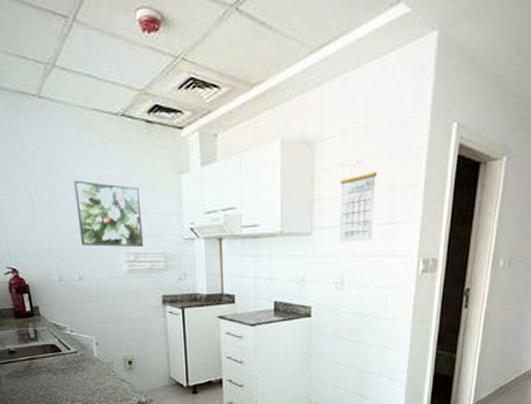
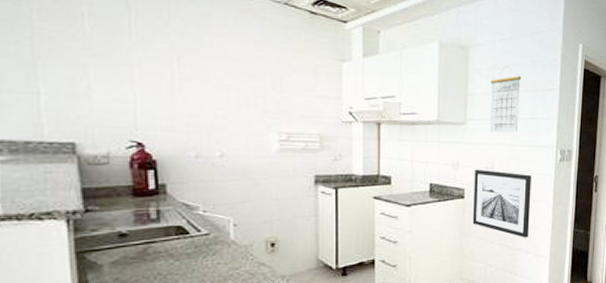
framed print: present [74,180,144,248] -> none [225,58,299,128]
wall art: none [320,284,387,360] -> present [472,169,531,238]

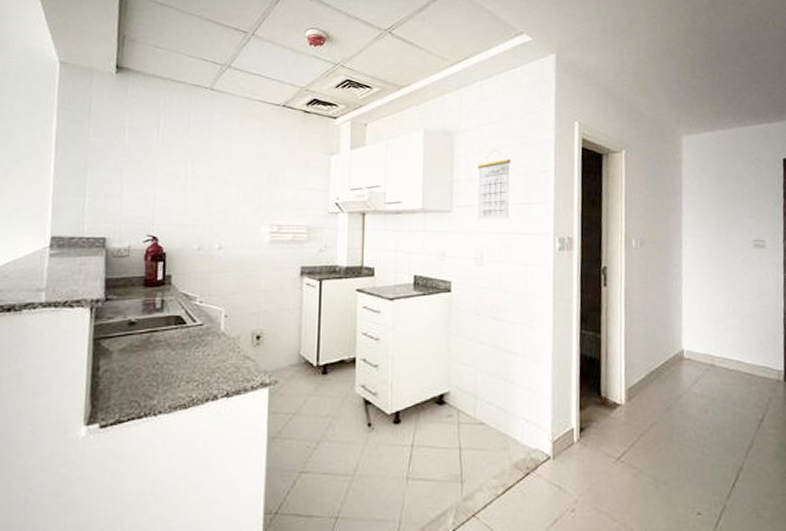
wall art: present [472,169,531,238] -> none [460,259,527,339]

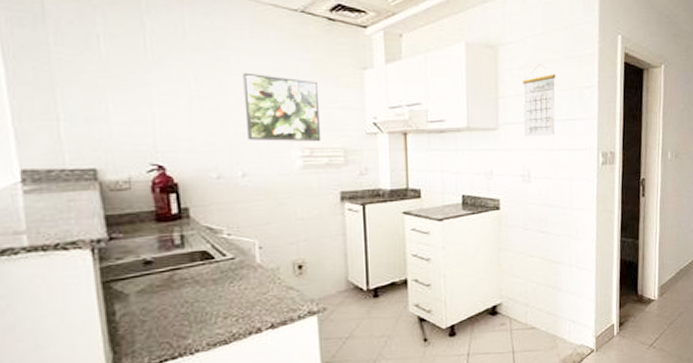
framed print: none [227,158,290,220] -> present [243,72,322,142]

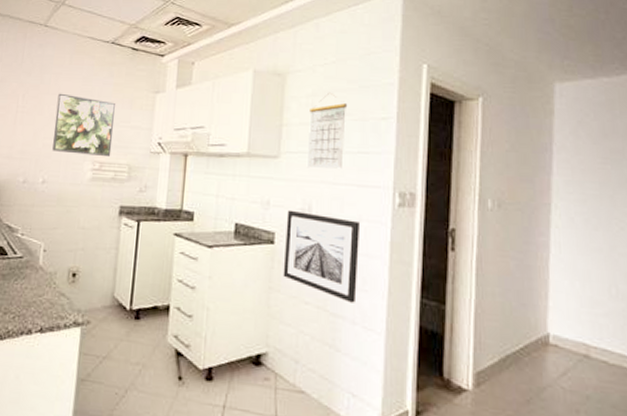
wall art: none [509,177,572,250] -> present [283,210,359,303]

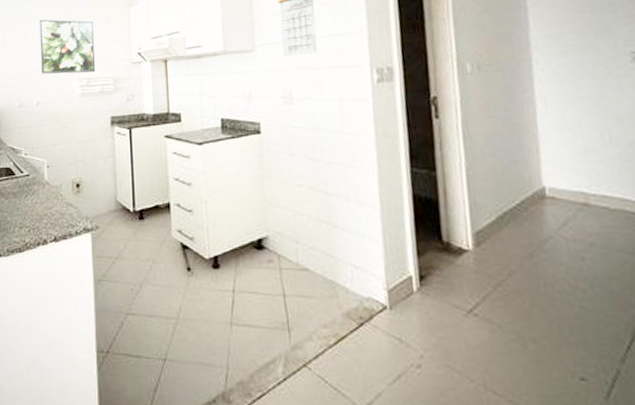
wall art: present [283,210,359,303] -> none [269,99,347,180]

